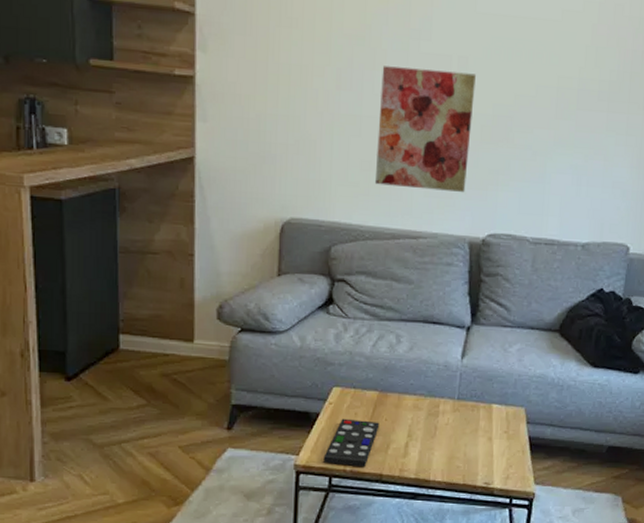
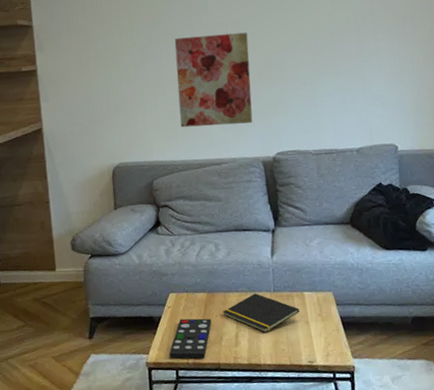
notepad: none [394,399,484,446] -> present [223,293,299,333]

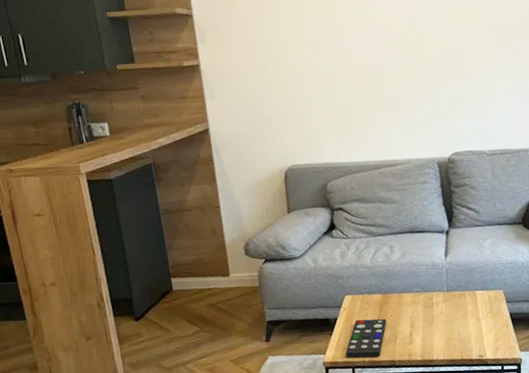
wall art: present [174,32,253,128] -> none [347,25,428,128]
notepad: present [223,293,299,333] -> none [397,293,471,331]

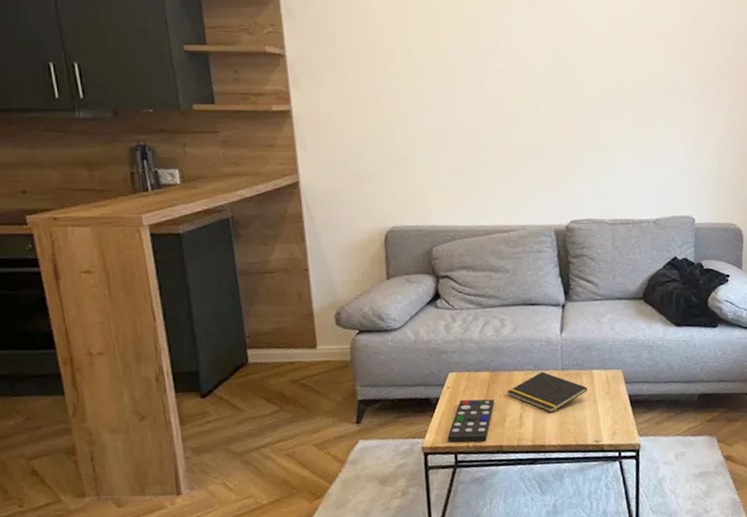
notepad: none [397,293,471,331] -> present [507,372,587,413]

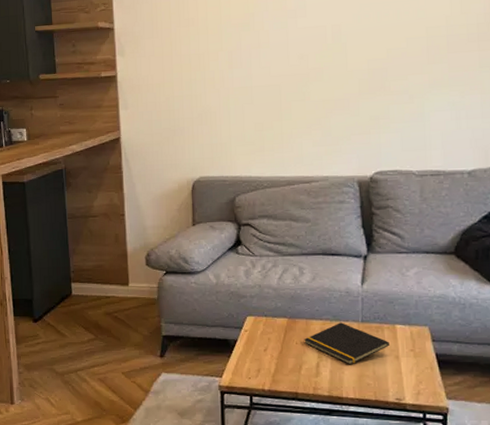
remote control: present [447,399,495,442] -> none [244,343,291,387]

